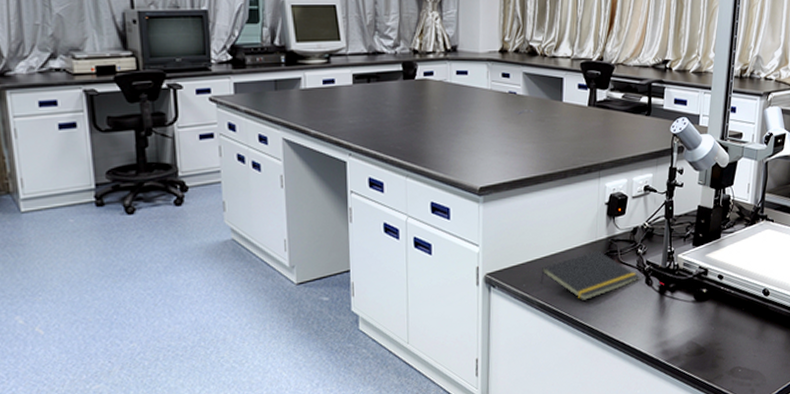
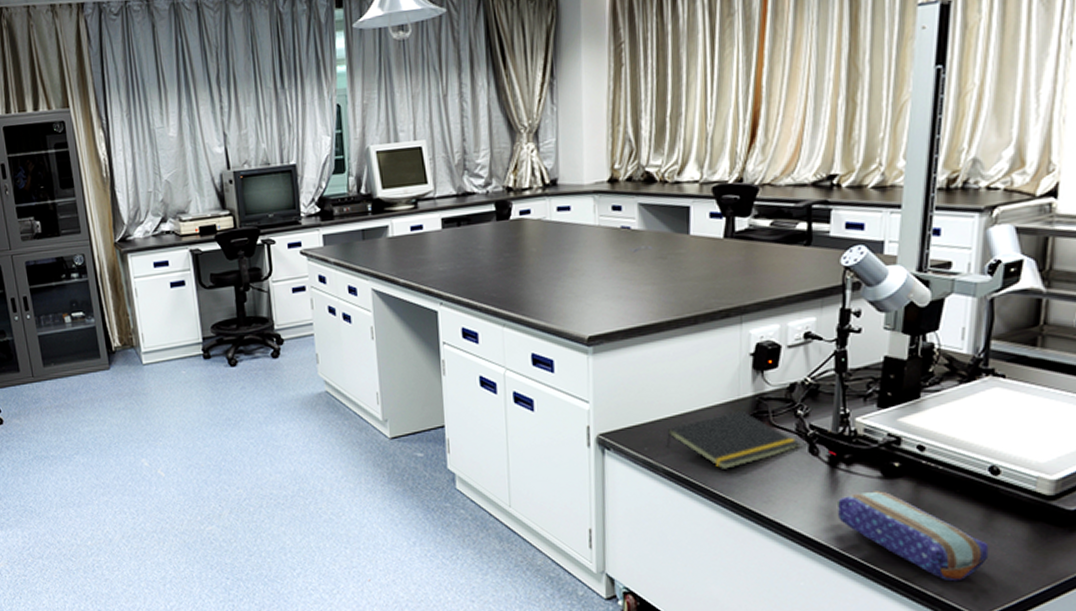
pencil case: none [664,312,762,380] -> present [836,491,989,582]

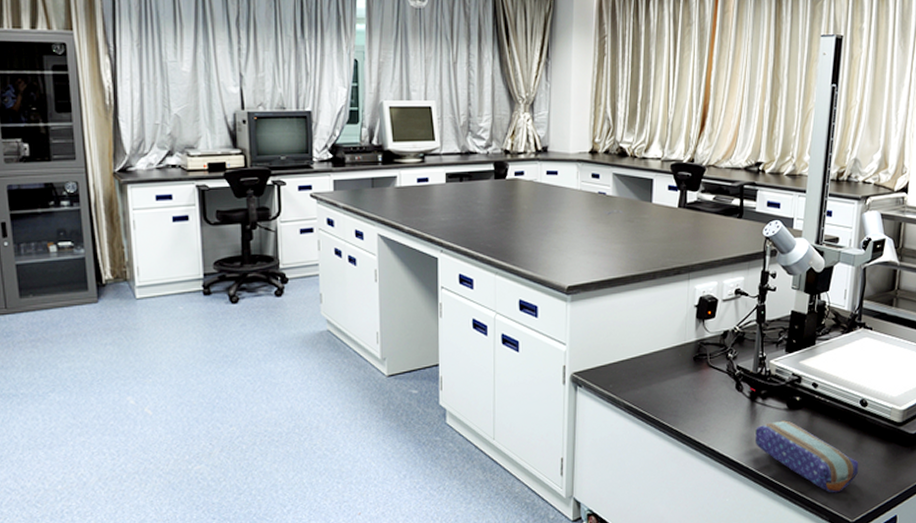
notepad: present [666,410,801,471] -> none [627,353,730,405]

